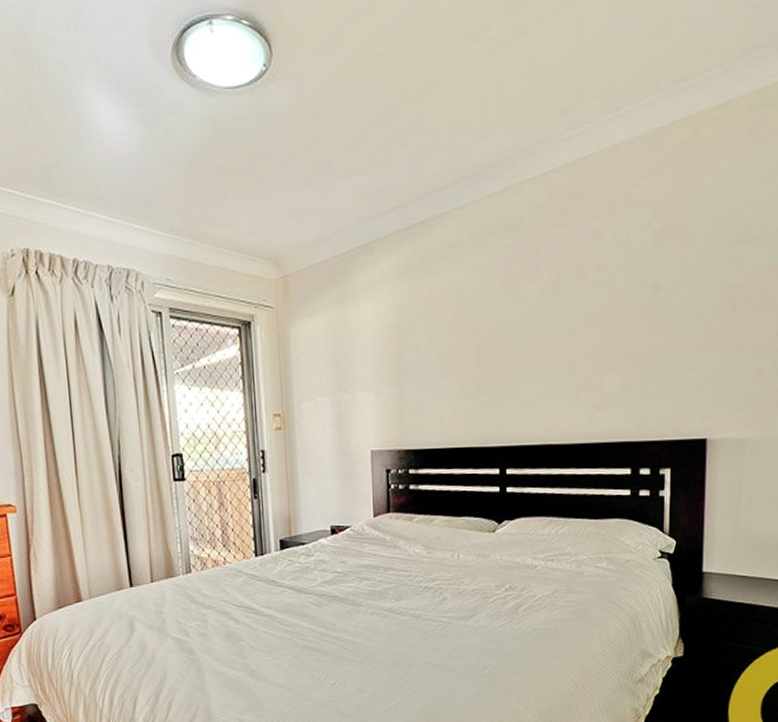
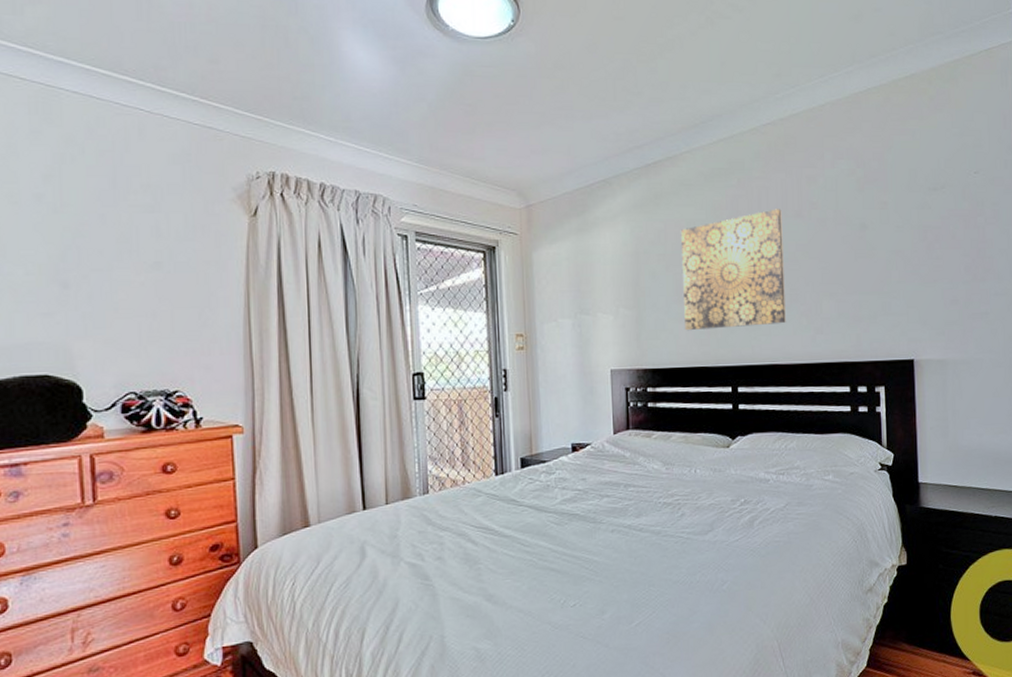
wall art: none [449,270,563,409] -> present [681,209,786,331]

